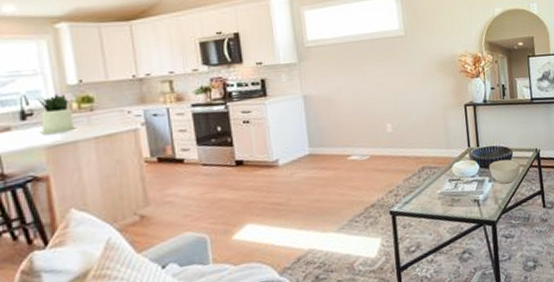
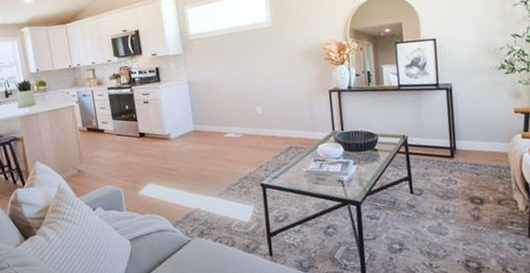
bowl: present [488,159,521,184] -> none [353,143,386,168]

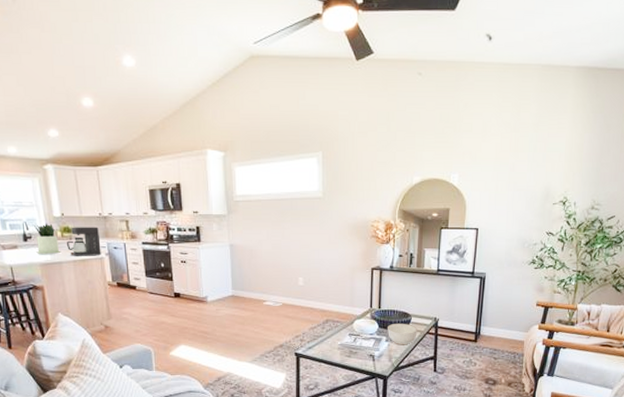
coffee maker: none [42,78,72,107] -> present [67,227,101,256]
bowl: none [353,143,386,168] -> present [387,323,417,345]

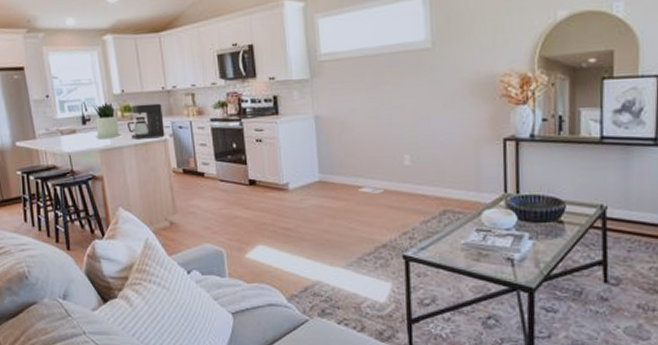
bowl: present [387,323,417,345] -> none [529,213,575,245]

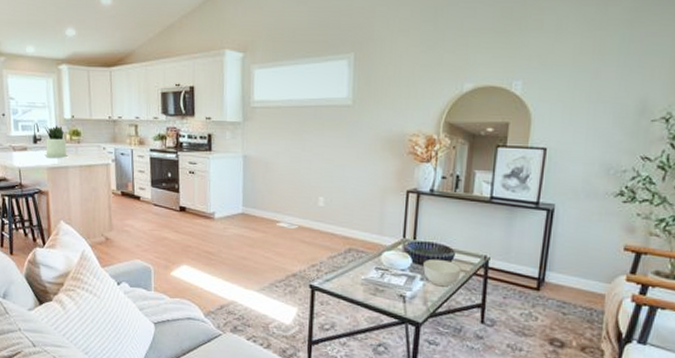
coffee maker: present [128,103,165,139] -> none [75,130,108,162]
bowl: none [529,213,575,245] -> present [422,258,461,287]

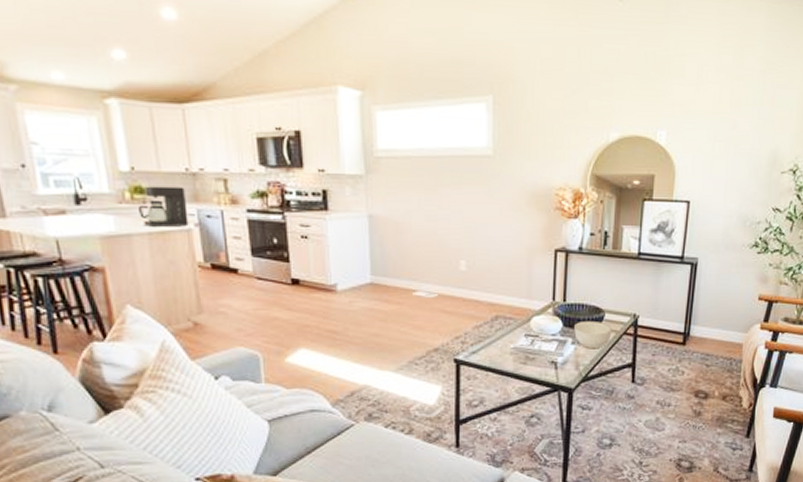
planter: present [44,125,69,158] -> none [91,180,131,223]
coffee maker: none [75,130,108,162] -> present [139,186,189,227]

